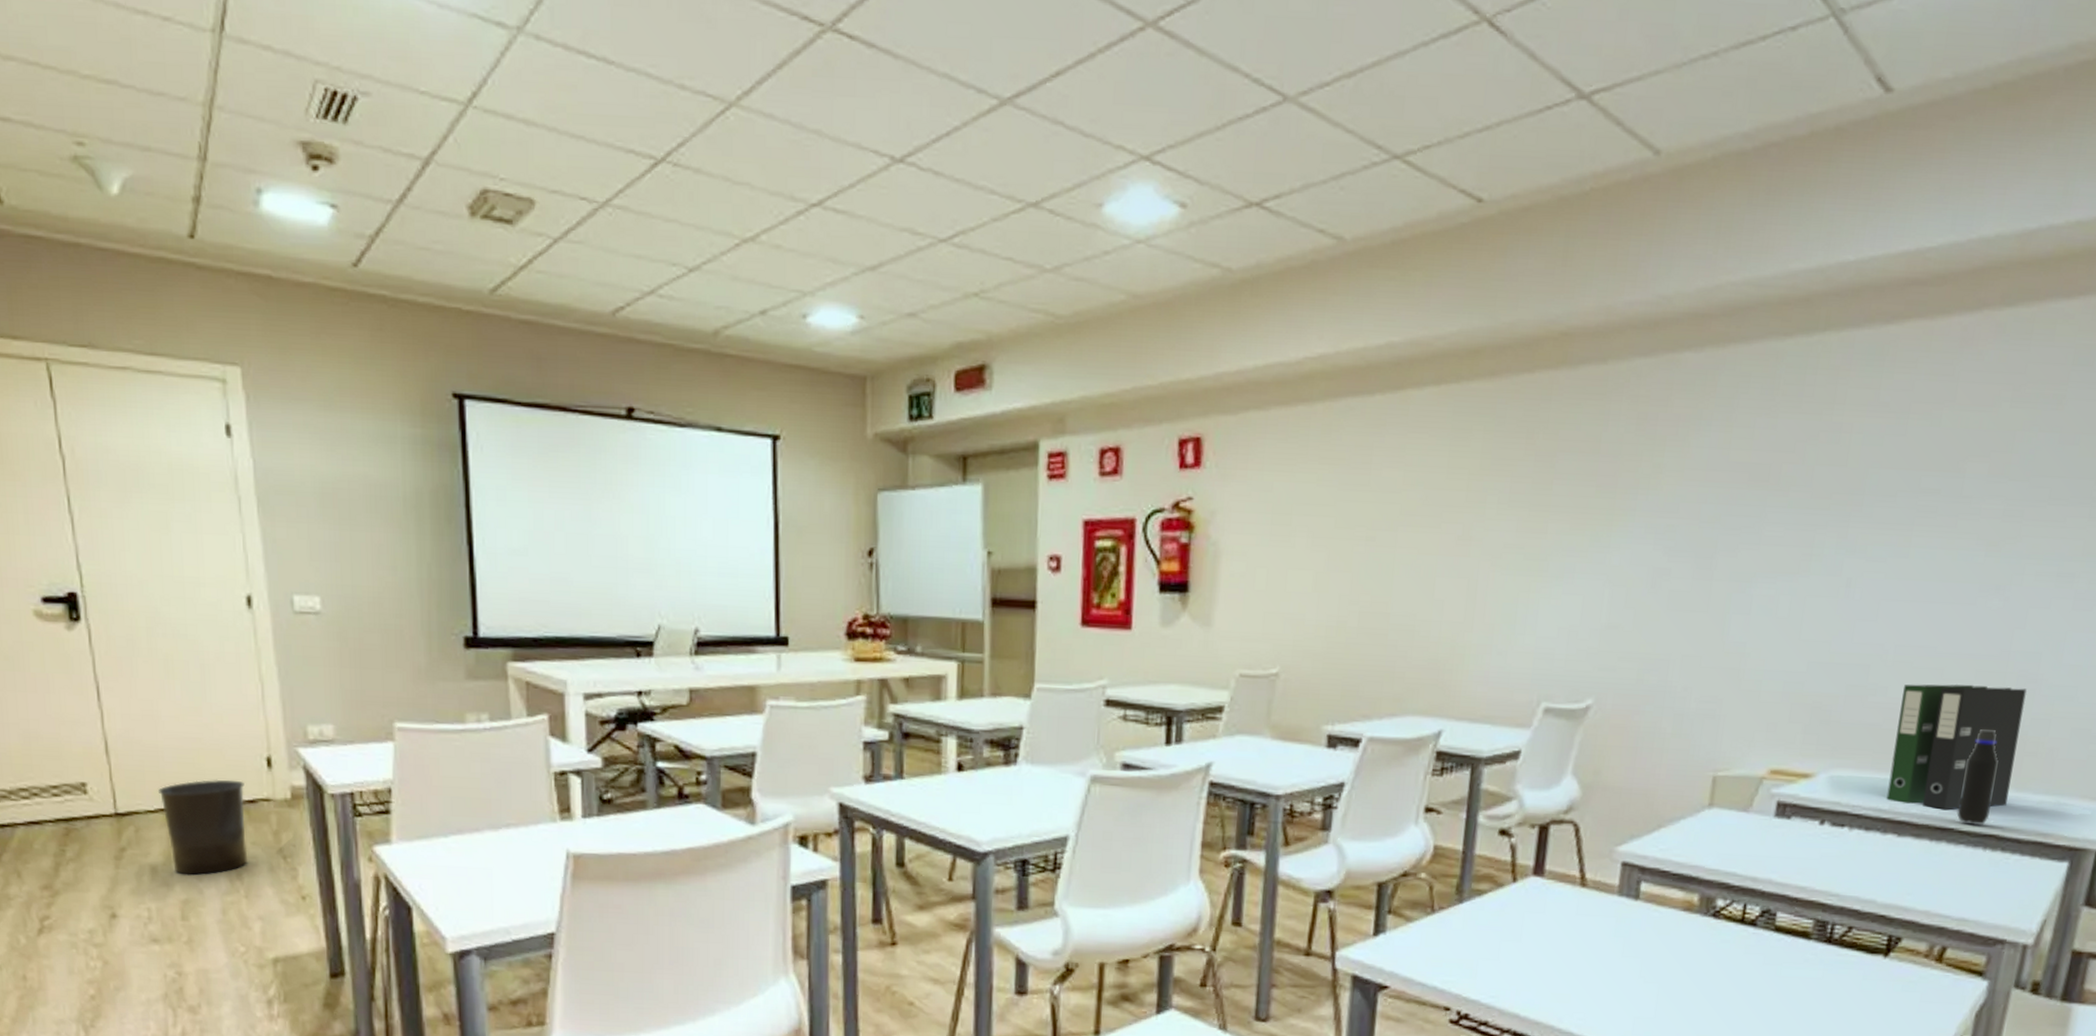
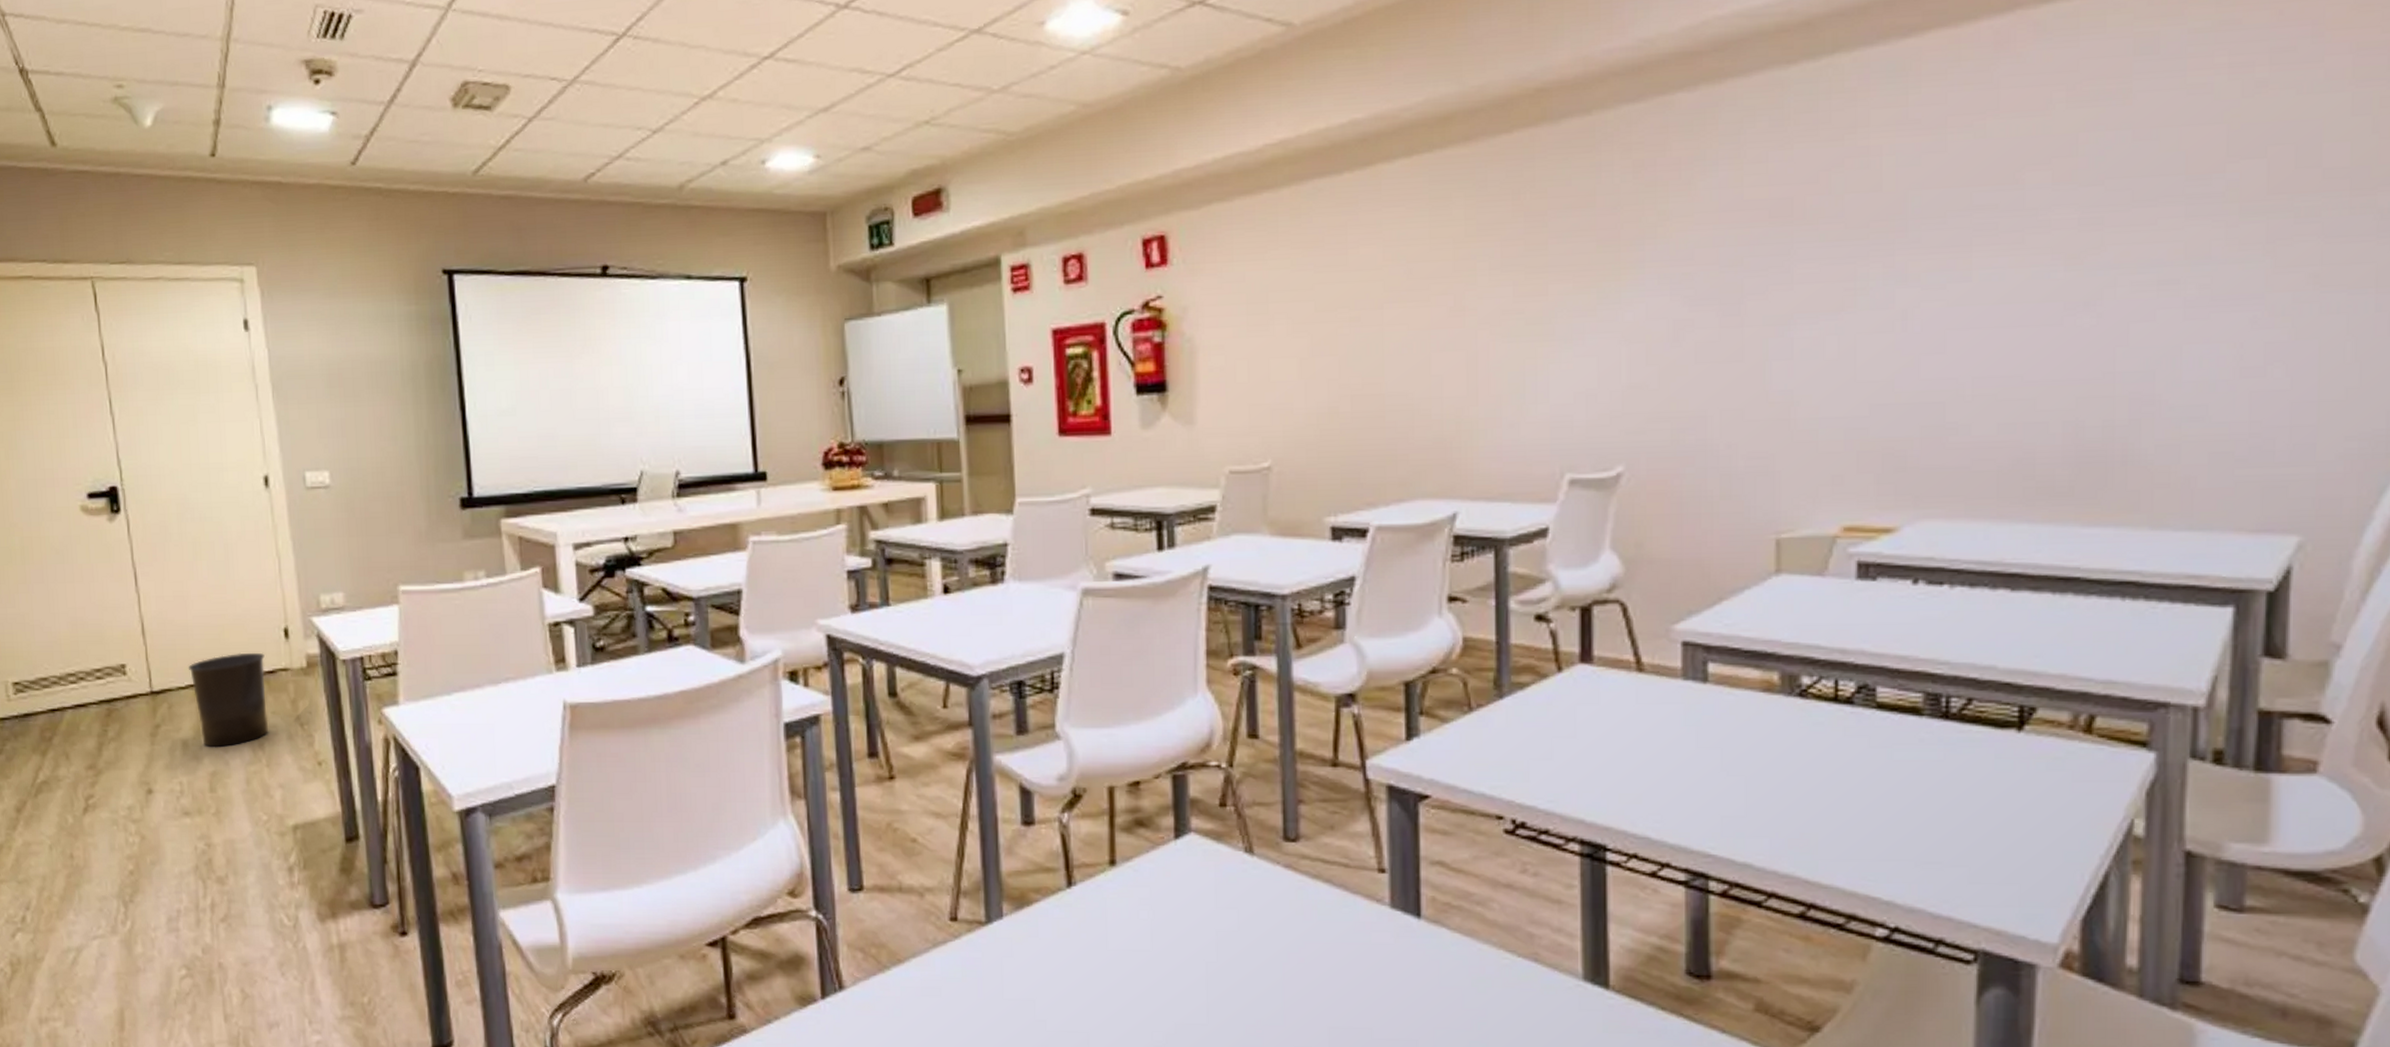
binder: present [1886,684,2027,811] -> none [1990,412,2143,558]
water bottle: present [1956,728,1999,825] -> none [2080,461,2122,571]

